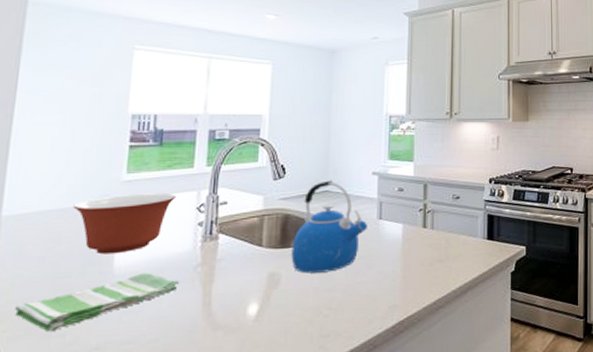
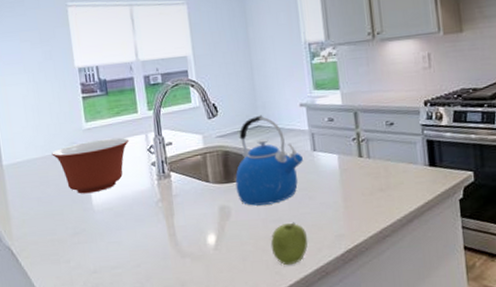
dish towel: present [15,273,180,332] -> none [30,208,147,259]
fruit: none [319,291,360,339] -> present [270,222,308,266]

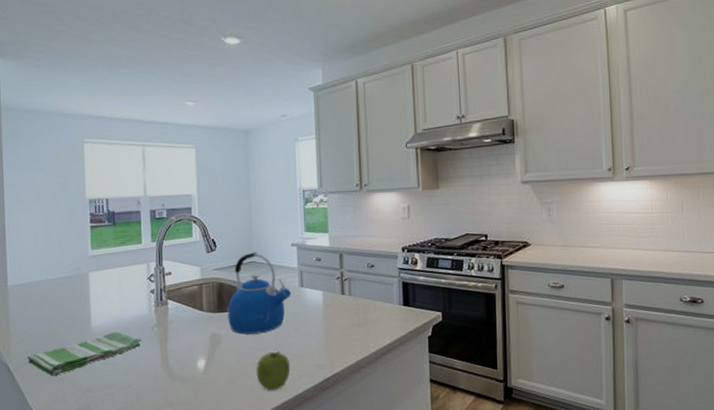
dish towel: none [30,208,147,259] -> present [28,332,142,377]
mixing bowl: present [52,137,130,194] -> none [56,265,132,317]

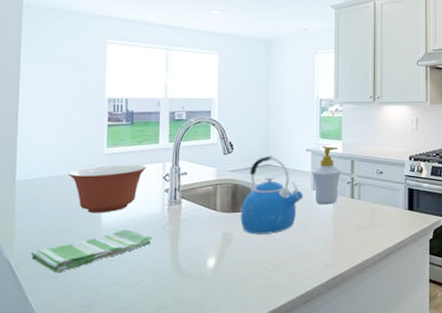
mixing bowl: none [56,265,132,317] -> present [68,164,147,213]
fruit: present [256,351,291,391] -> none [265,251,299,290]
soap bottle: none [299,239,330,302] -> present [312,146,342,205]

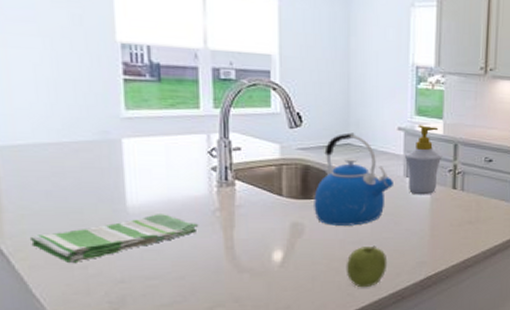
mixing bowl: present [68,164,147,213] -> none [72,132,185,193]
fruit: none [265,251,299,290] -> present [346,246,388,288]

